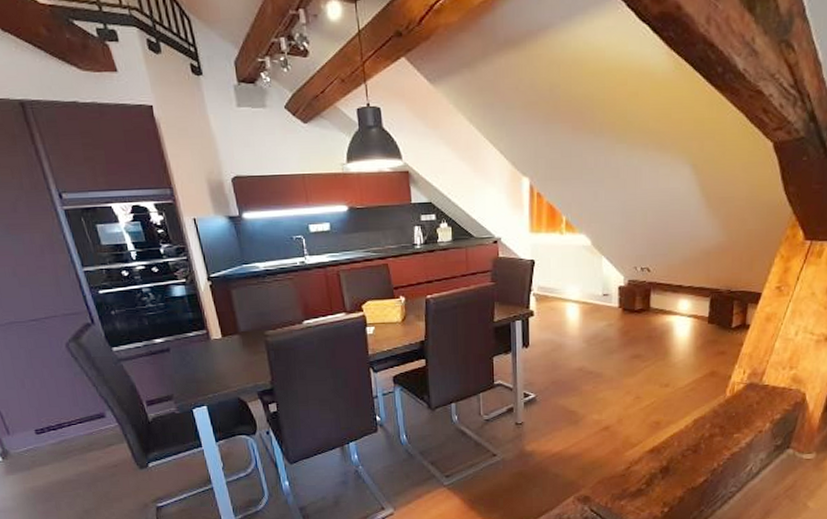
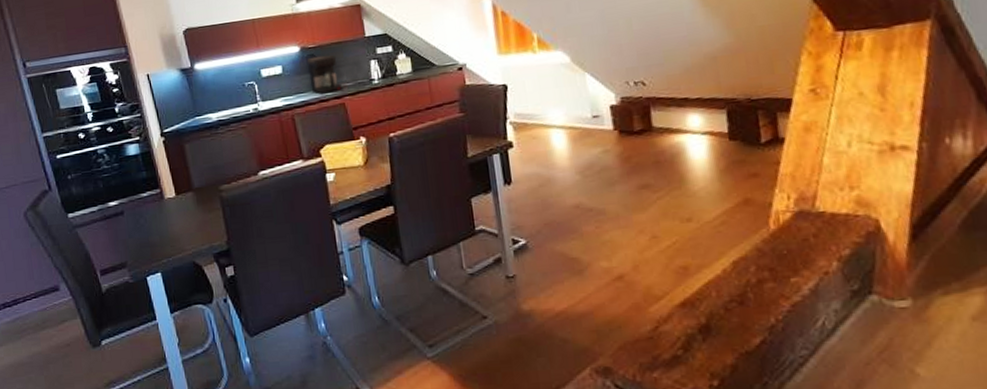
coffee maker: none [355,217,387,254] -> present [307,54,343,94]

